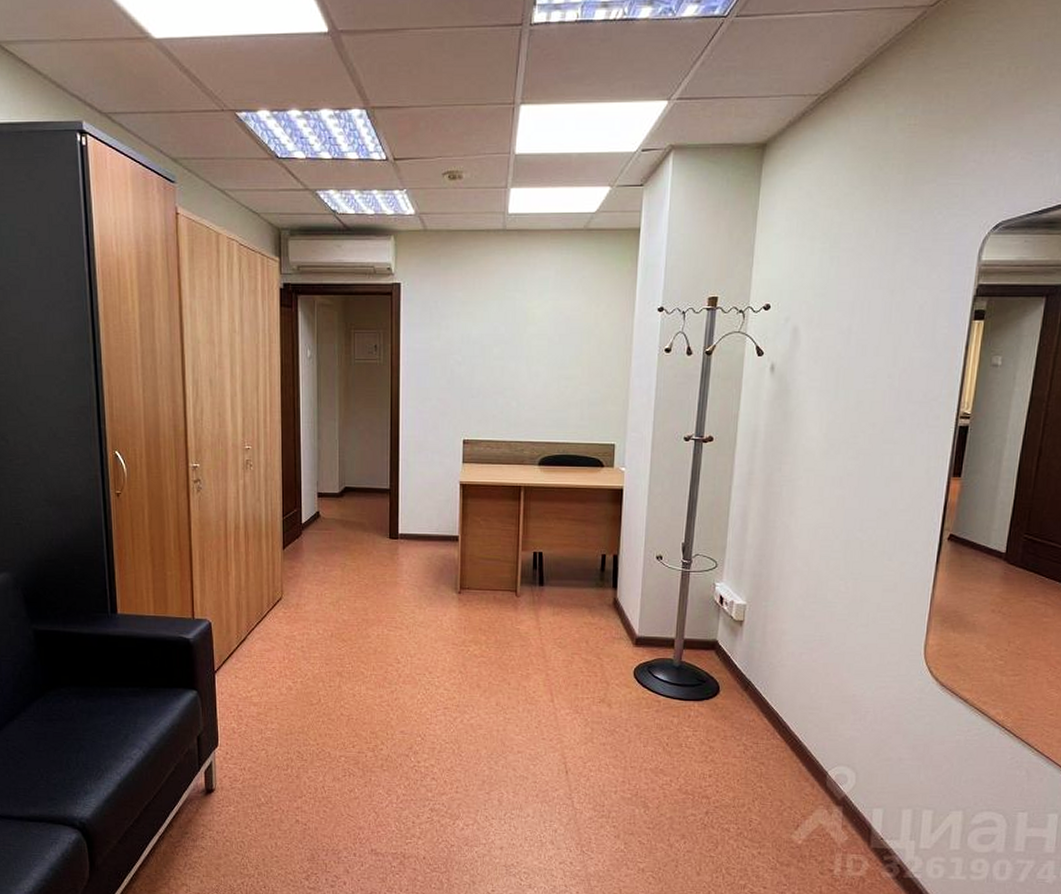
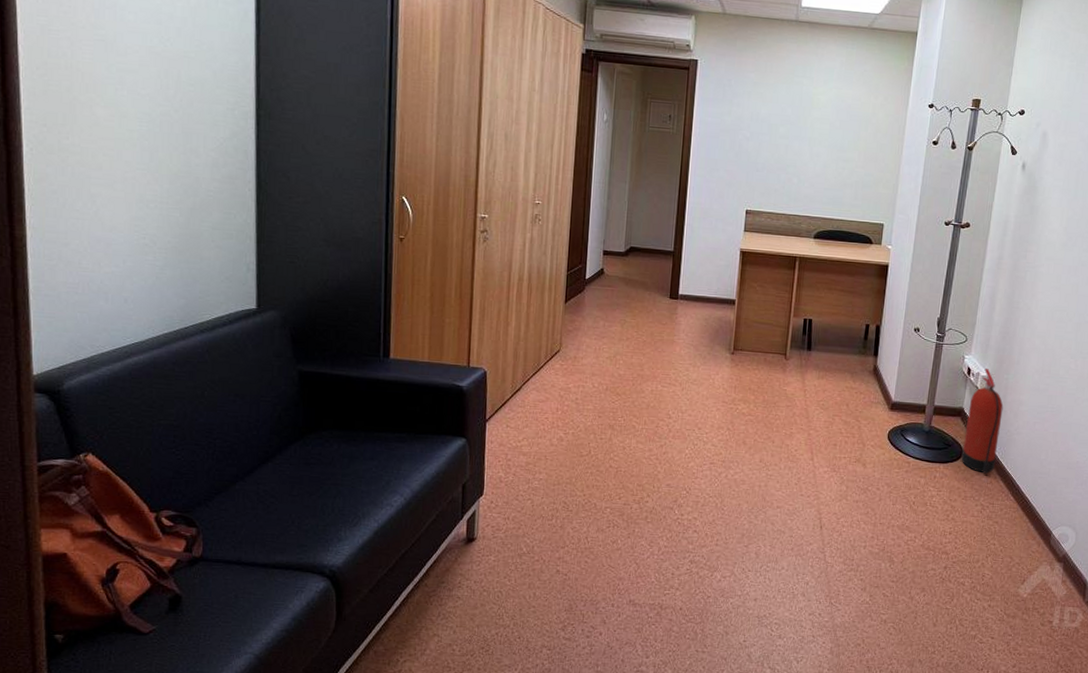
fire extinguisher: none [718,596,763,711] -> present [961,369,1004,474]

